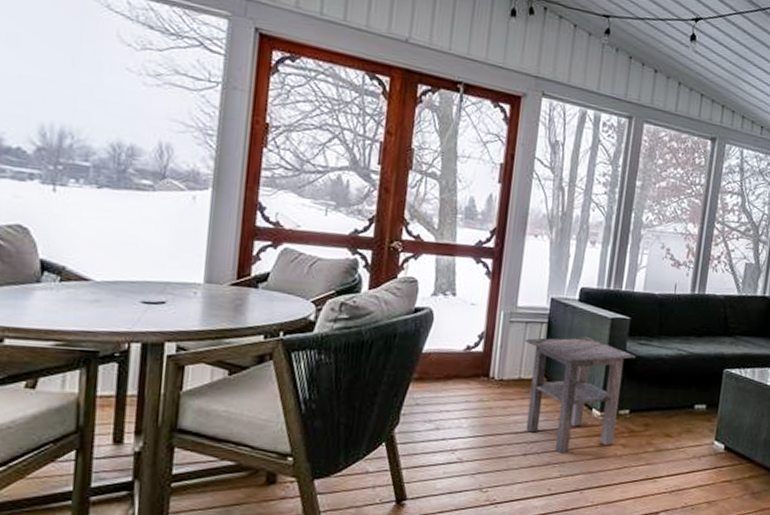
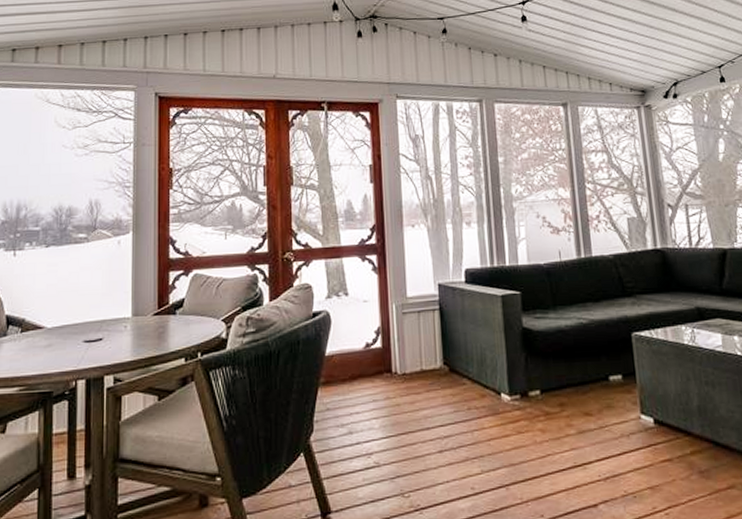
side table: present [524,336,637,454] -> none [420,318,536,447]

